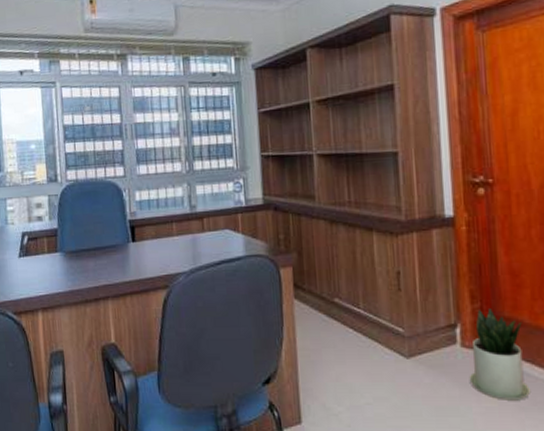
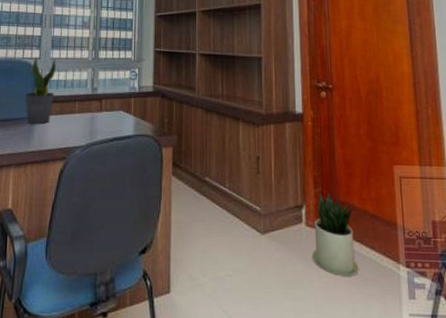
potted plant: none [112,174,148,251] -> present [24,56,56,124]

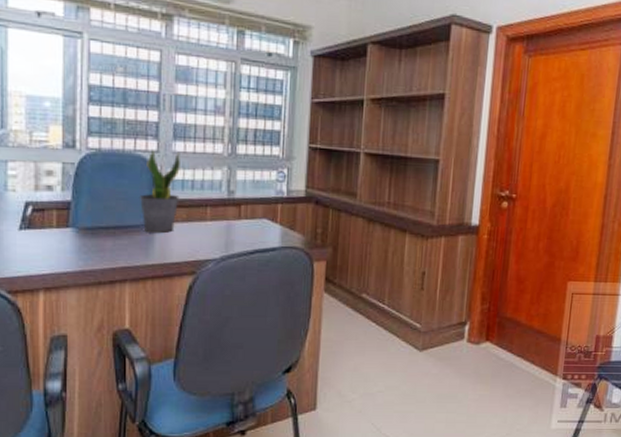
planter: present [311,193,359,276] -> none [469,309,520,389]

